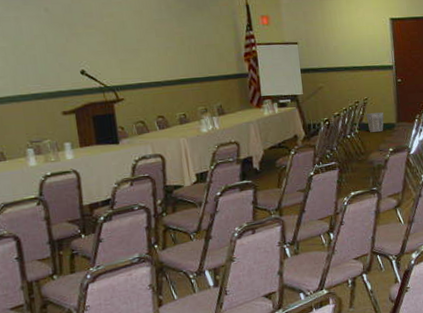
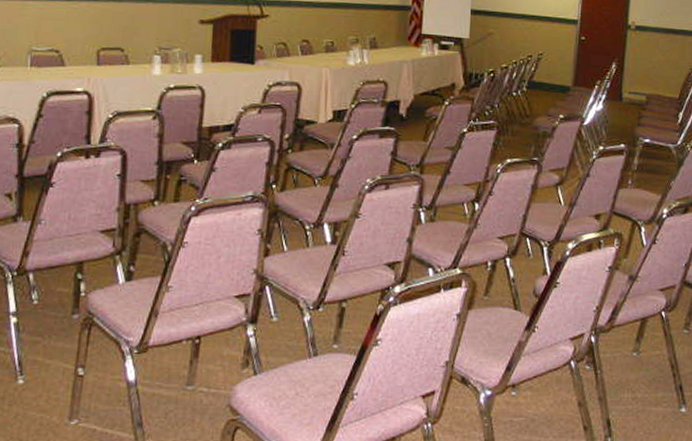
waste bin: present [366,112,384,132] -> none [538,71,560,94]

